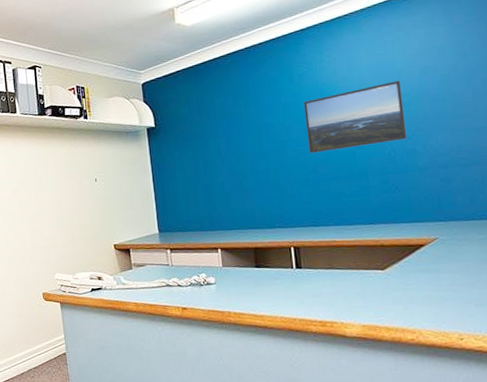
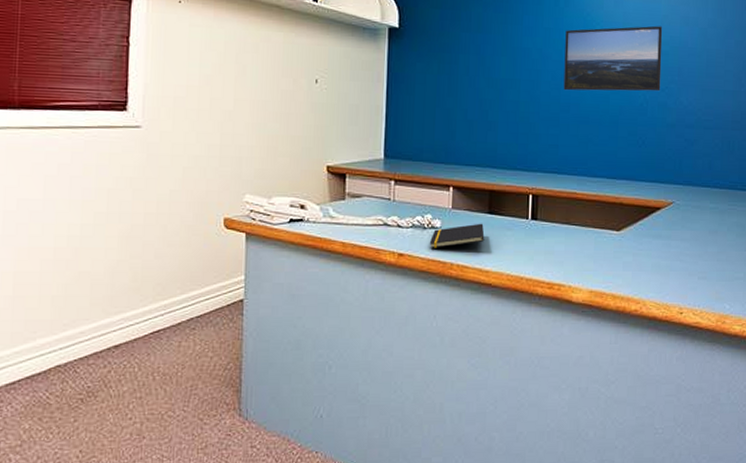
notepad: none [207,276,256,301] -> present [429,223,485,248]

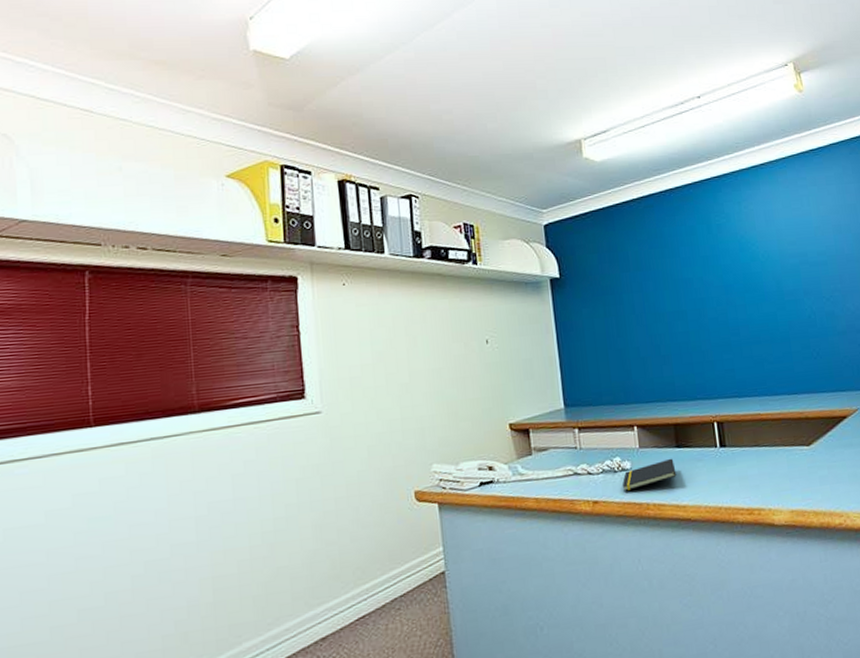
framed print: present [563,25,663,92] -> none [723,237,826,314]

